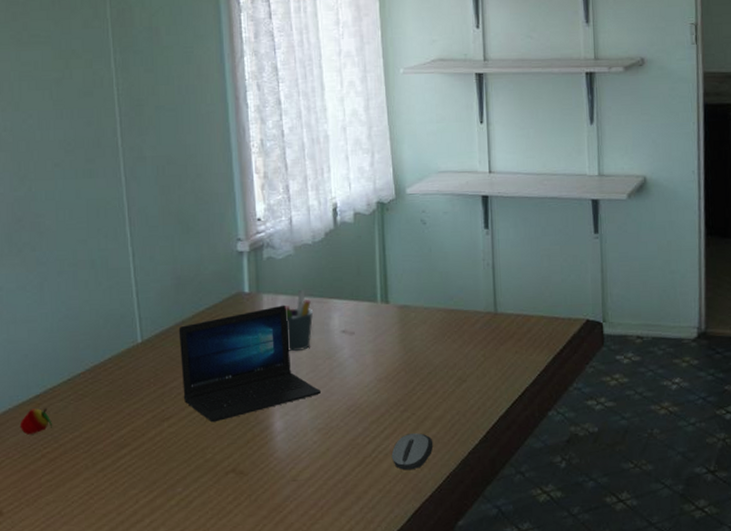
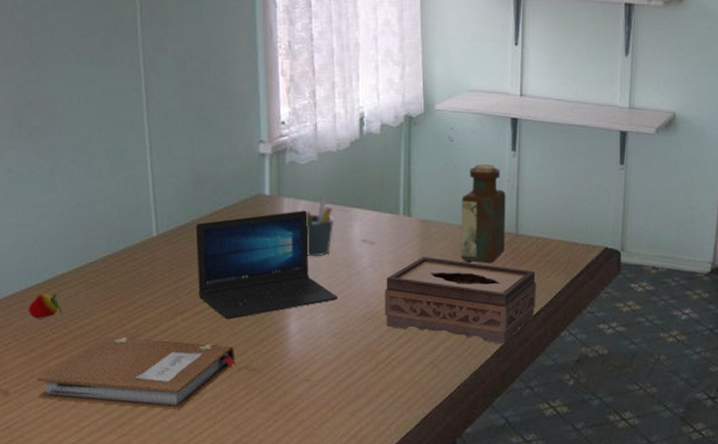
notebook: none [29,447,224,521] -> present [36,336,237,410]
tissue box: none [367,343,521,429] -> present [384,257,537,344]
computer mouse: present [391,433,434,471] -> none [404,344,447,378]
bottle: none [438,244,485,345] -> present [460,164,506,263]

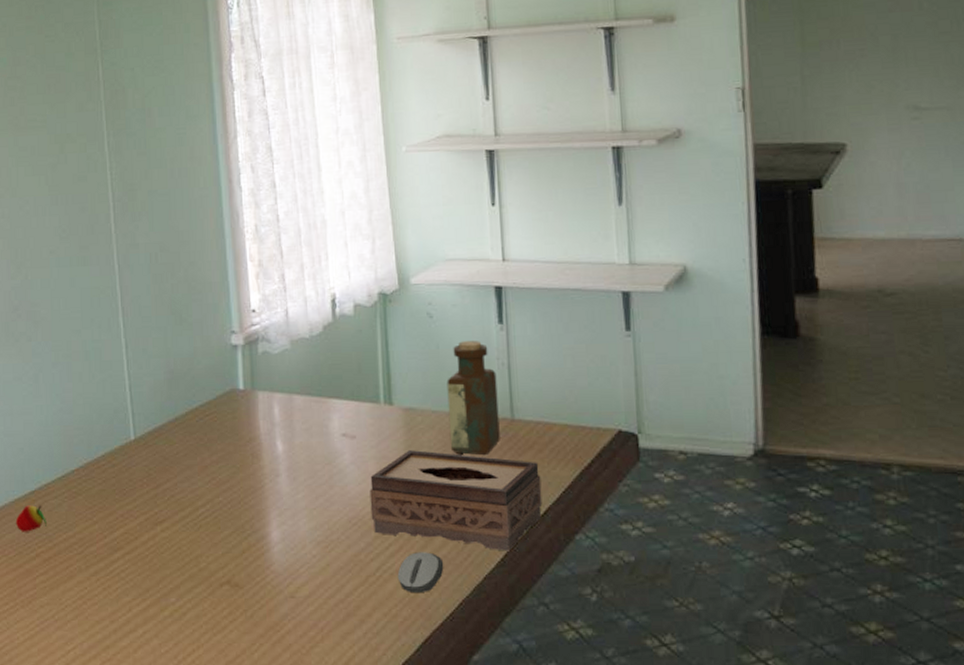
notebook: present [36,336,237,410] -> none [24,549,218,632]
laptop: present [195,210,338,320] -> none [171,403,320,529]
pen holder: present [305,197,334,256] -> none [281,388,311,454]
computer mouse: none [404,344,447,378] -> present [397,552,444,594]

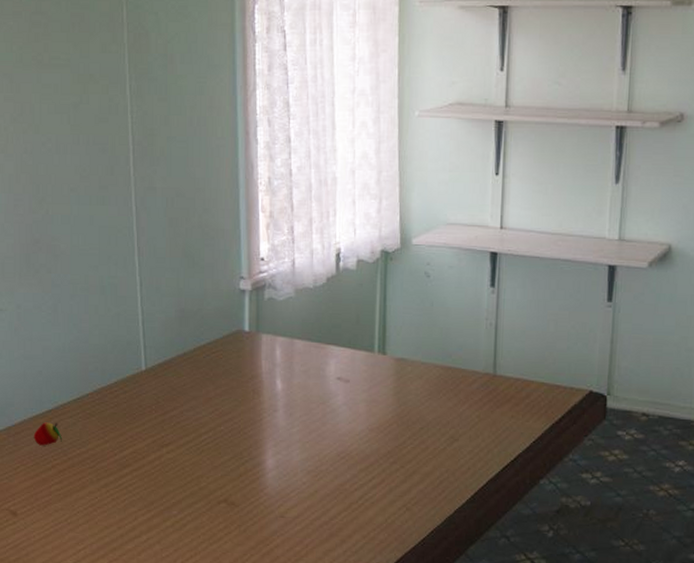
tissue box: present [369,450,543,551] -> none [358,396,515,490]
computer mouse: present [397,552,444,594] -> none [377,485,420,521]
bottle: present [447,341,500,455] -> none [435,301,484,404]

